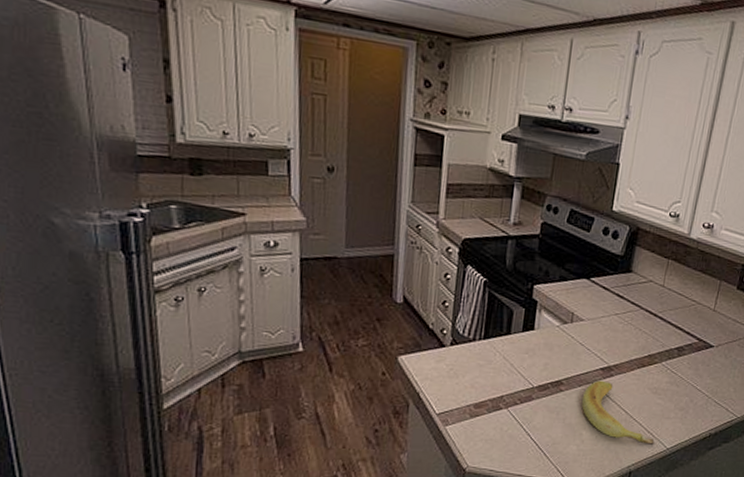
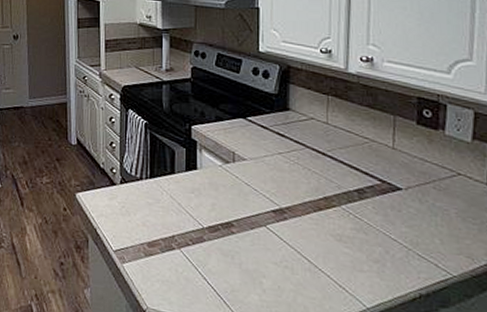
banana: present [581,380,655,445] -> none [256,223,350,302]

